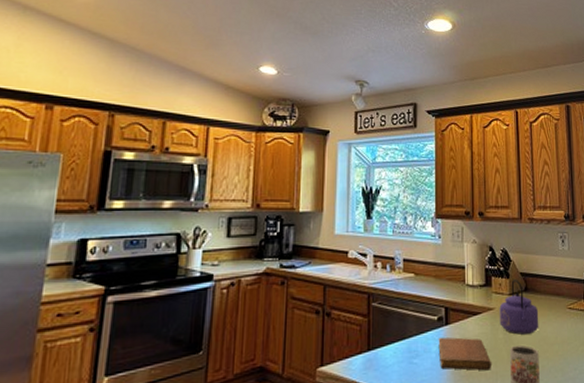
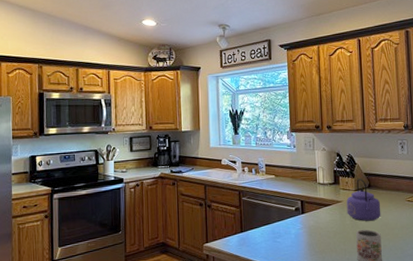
notebook: present [438,337,491,371] -> none [296,222,341,248]

